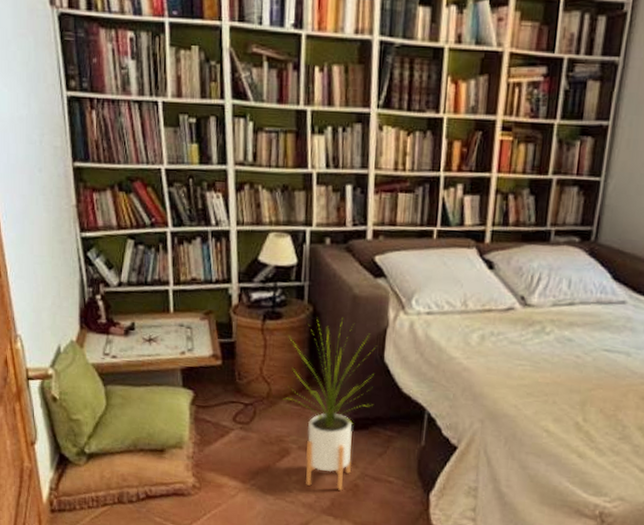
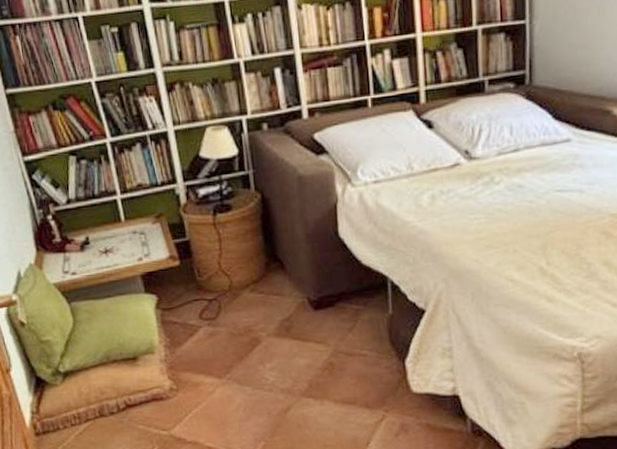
house plant: present [283,318,376,491] -> none [241,200,335,371]

